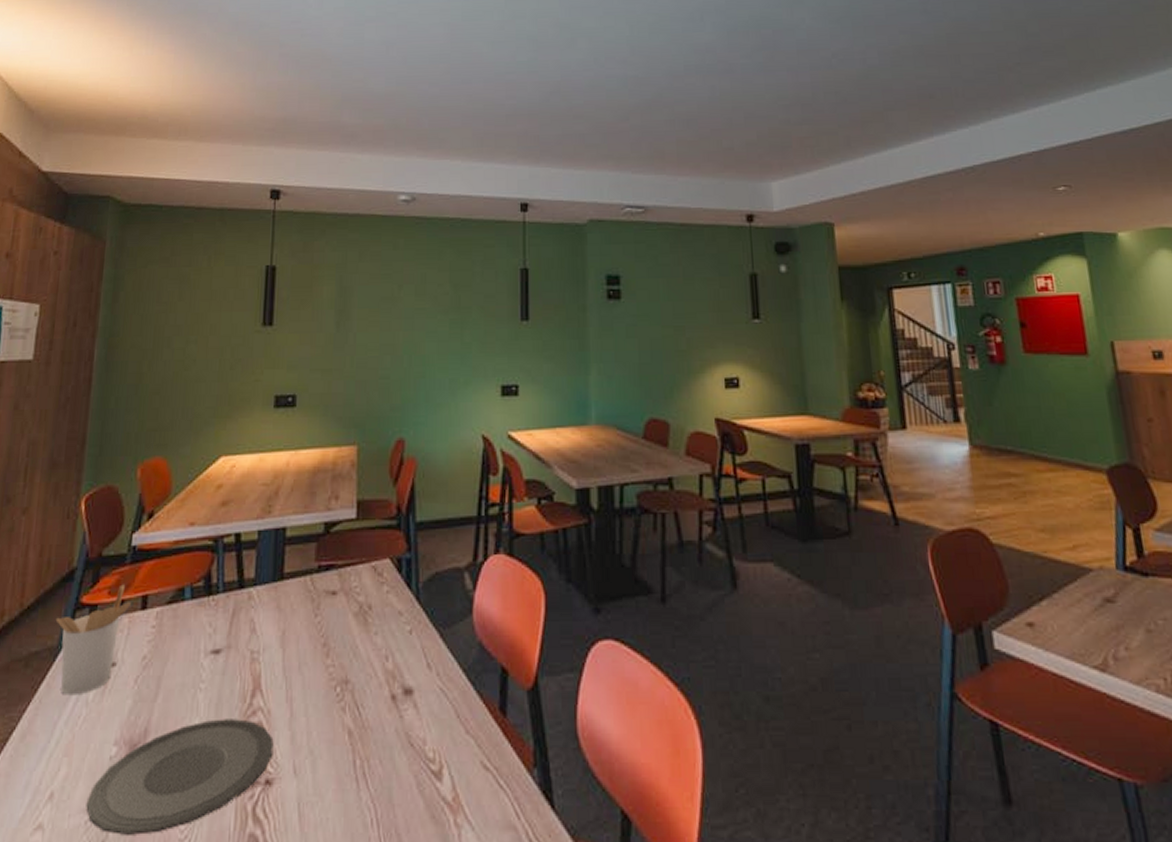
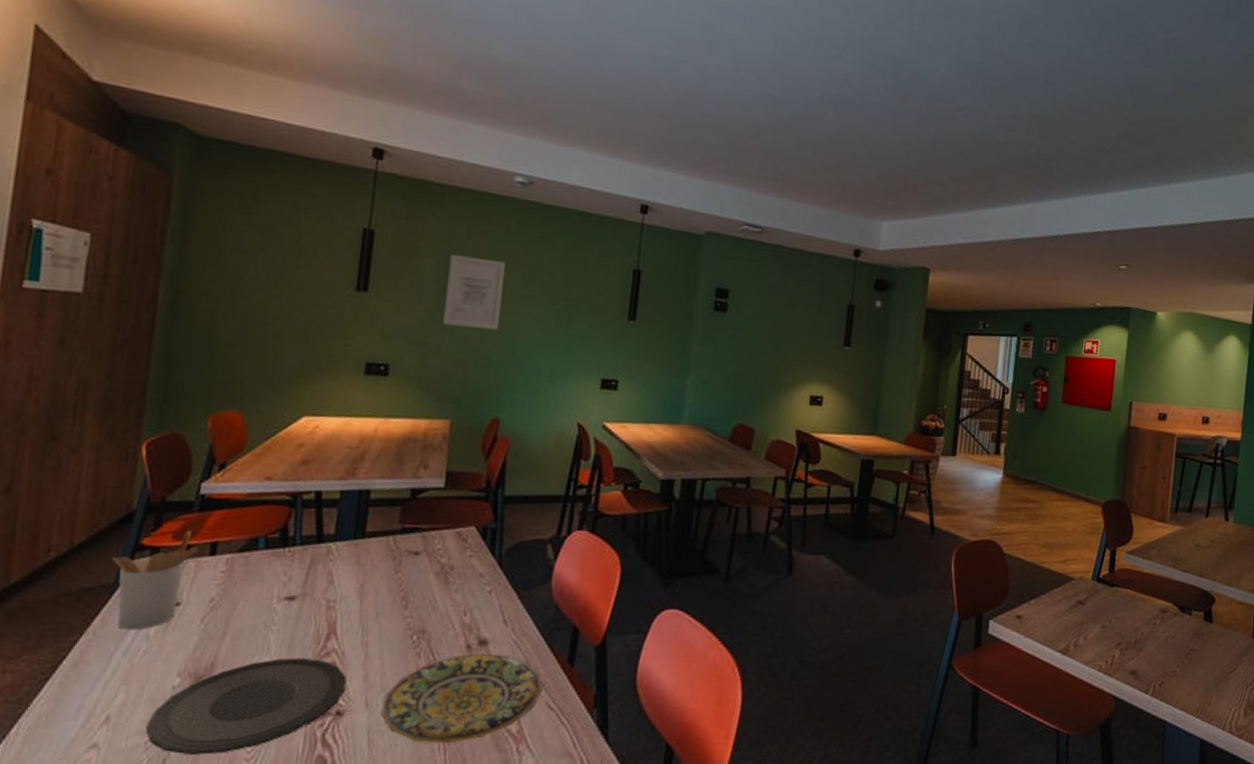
plate: none [310,704,475,816] -> present [381,653,543,744]
wall art: none [343,278,398,349] -> present [443,254,506,330]

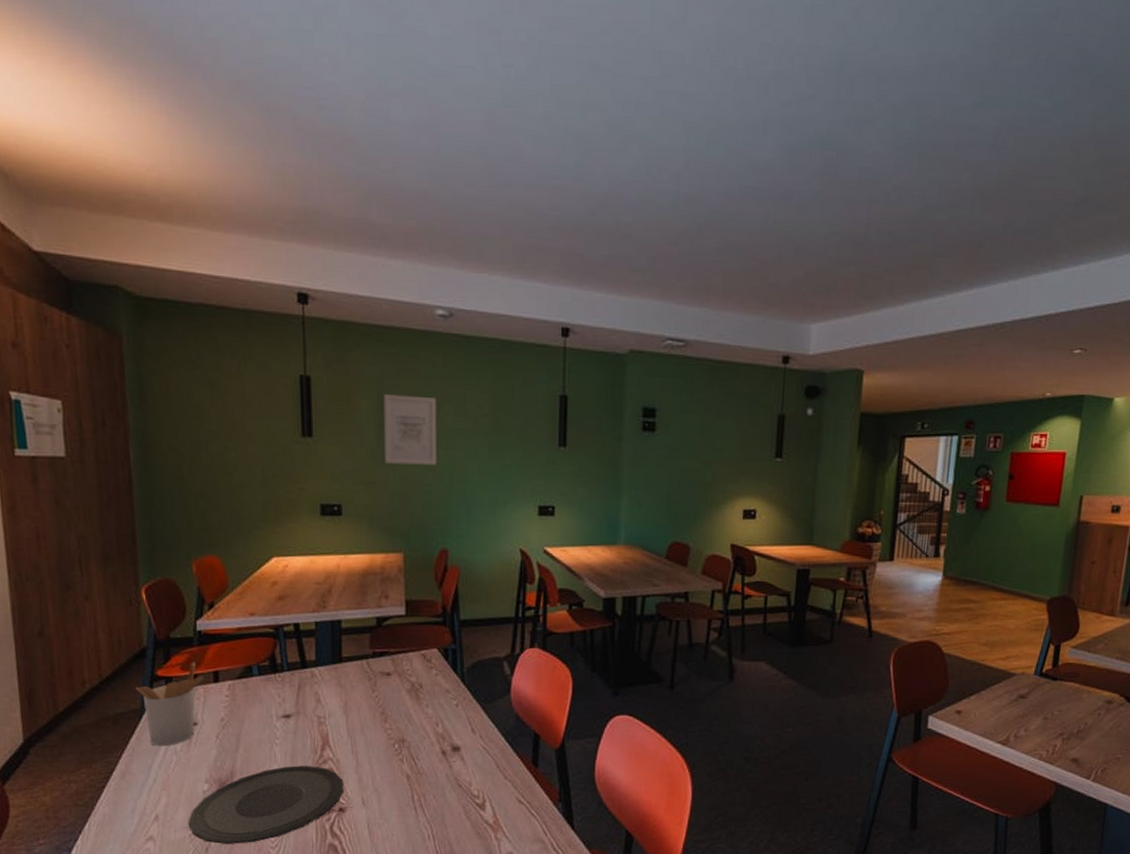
plate: present [381,653,543,744] -> none [376,757,512,833]

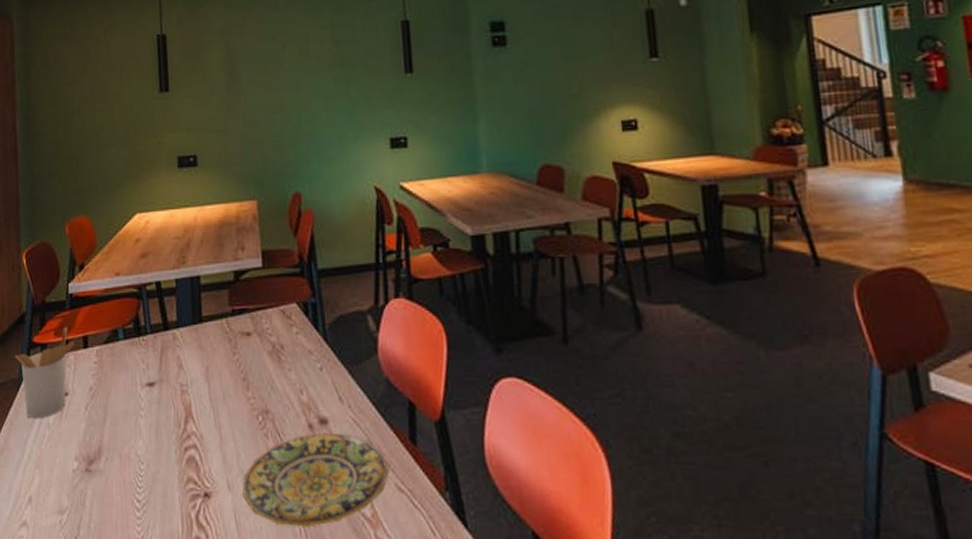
plate: present [188,765,344,844] -> none [58,441,209,534]
plate: none [376,757,512,833] -> present [242,432,390,528]
wall art: present [383,394,437,465] -> none [231,40,284,110]

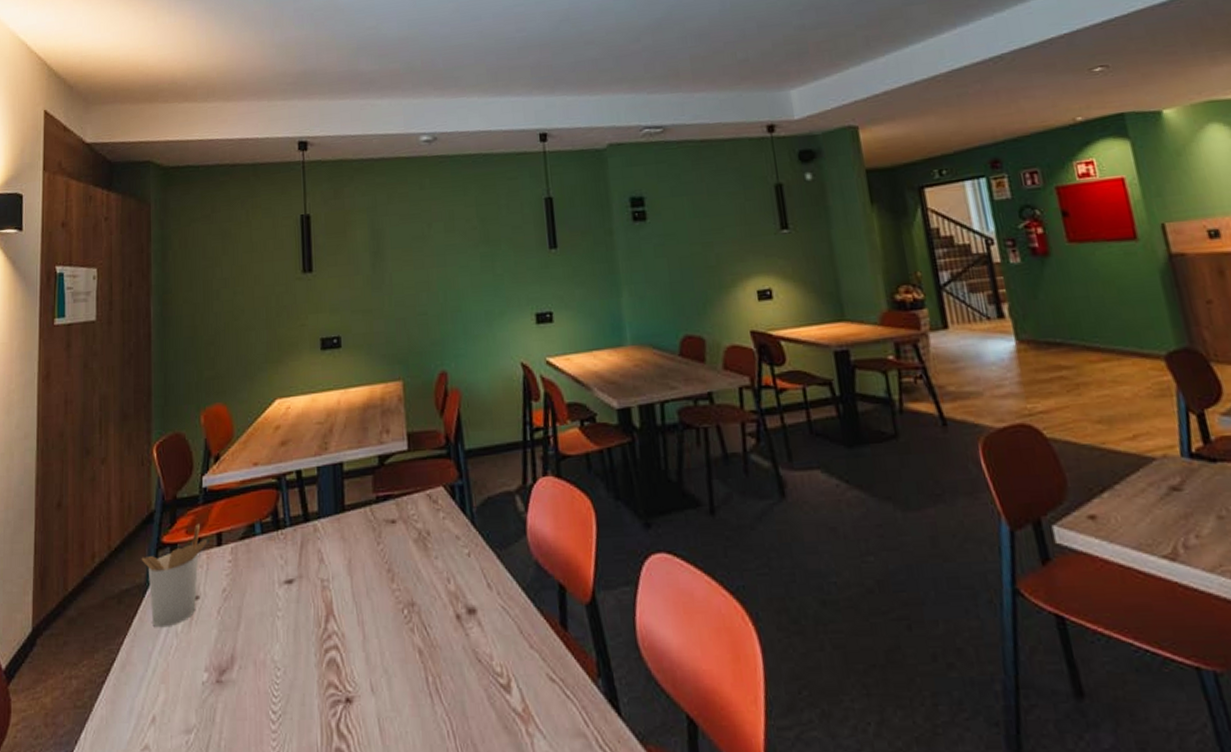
plate: present [242,432,390,528] -> none [386,622,541,729]

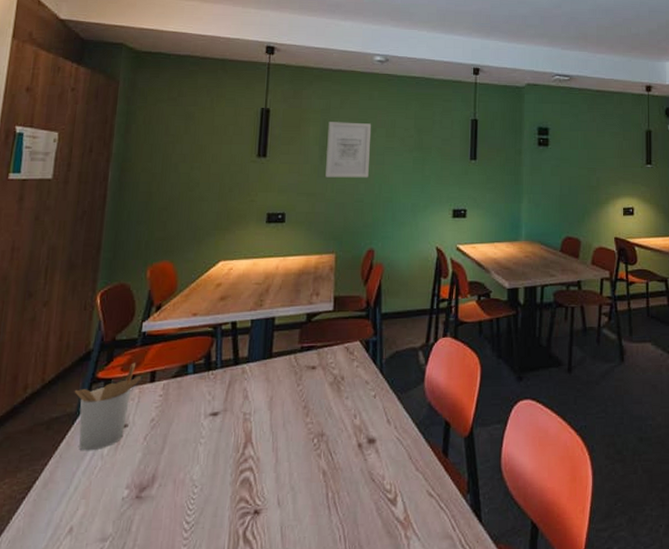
wall art: none [377,218,430,289] -> present [325,122,372,178]

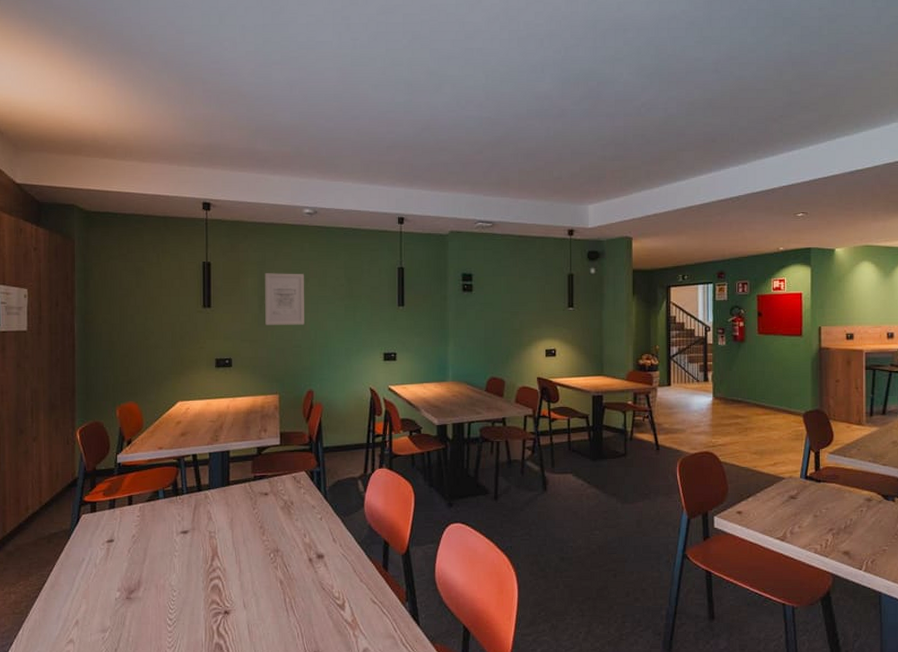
utensil holder: present [74,362,142,451] -> none [67,489,121,561]

